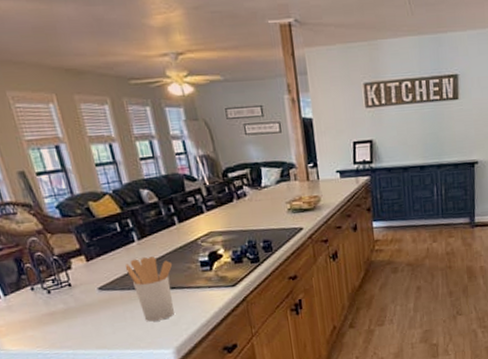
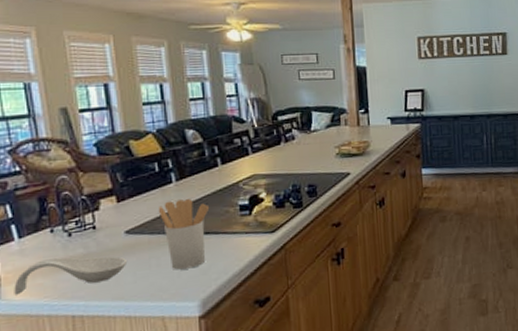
spoon rest: none [8,310,105,346] -> present [14,256,128,295]

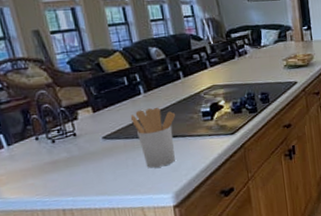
spoon rest: present [14,256,128,295] -> none [8,158,108,194]

